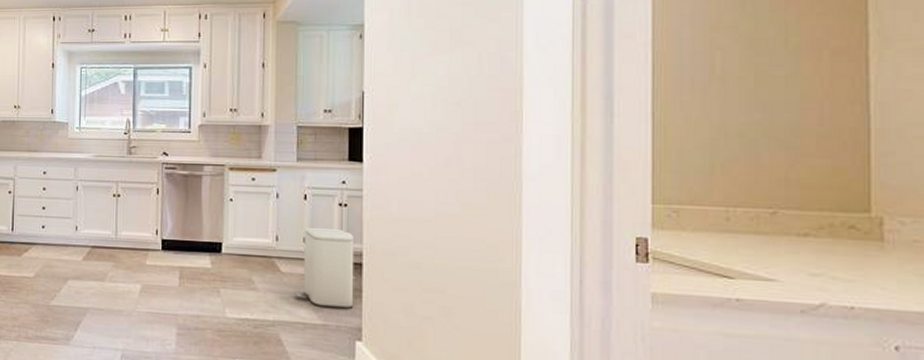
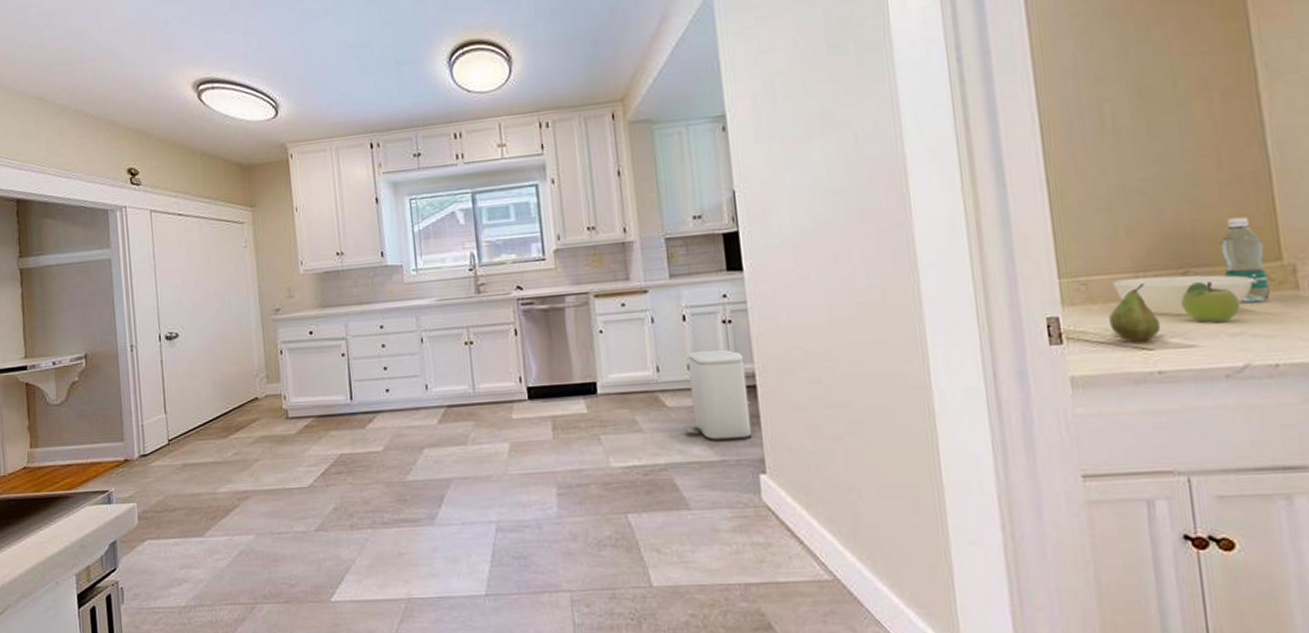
fruit: none [696,218,744,270] -> present [1109,284,1161,342]
bowl: none [701,211,840,251] -> present [1111,274,1254,316]
fruit: none [767,223,824,263] -> present [1181,282,1241,324]
bottle: none [812,168,854,249] -> present [1220,217,1270,303]

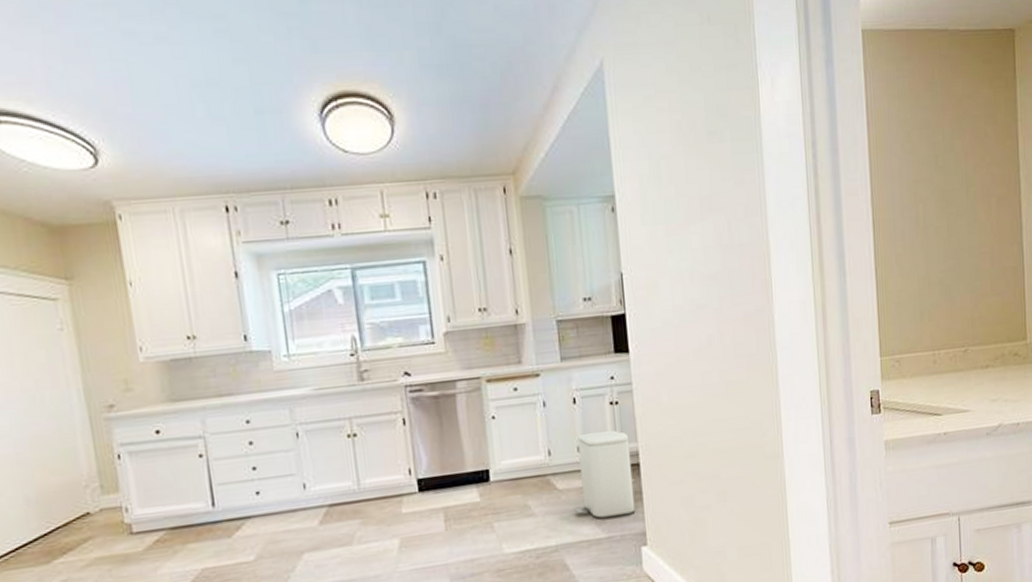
fruit: present [1109,284,1161,342] -> none [914,360,948,409]
bowl: present [1111,274,1254,316] -> none [916,352,1008,387]
fruit: present [1181,282,1241,324] -> none [962,358,999,392]
bottle: present [1220,217,1270,303] -> none [989,304,1017,375]

